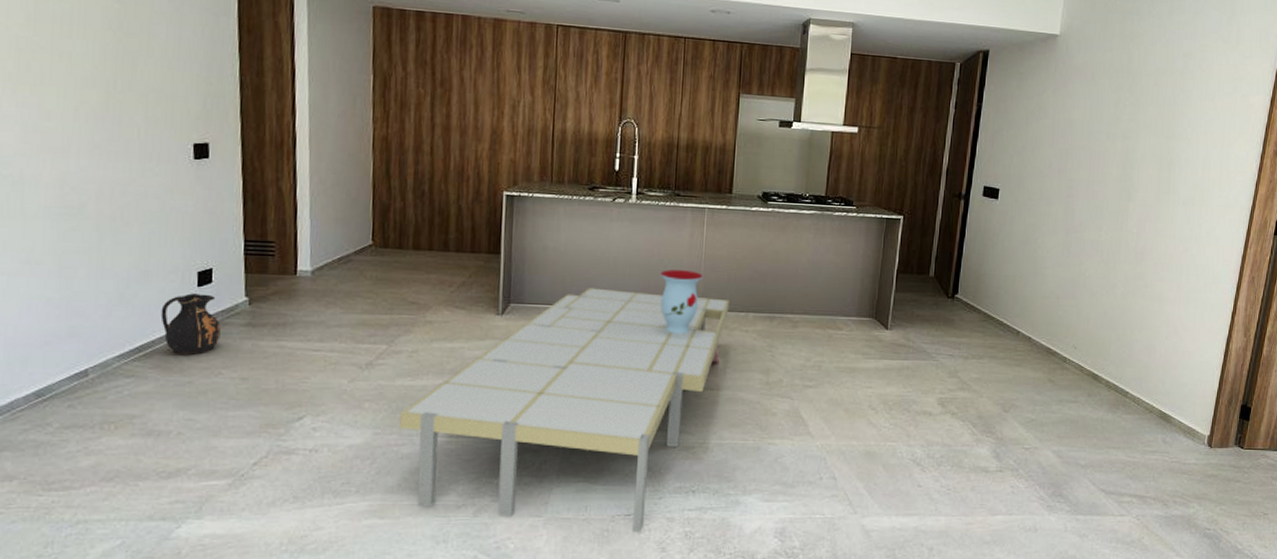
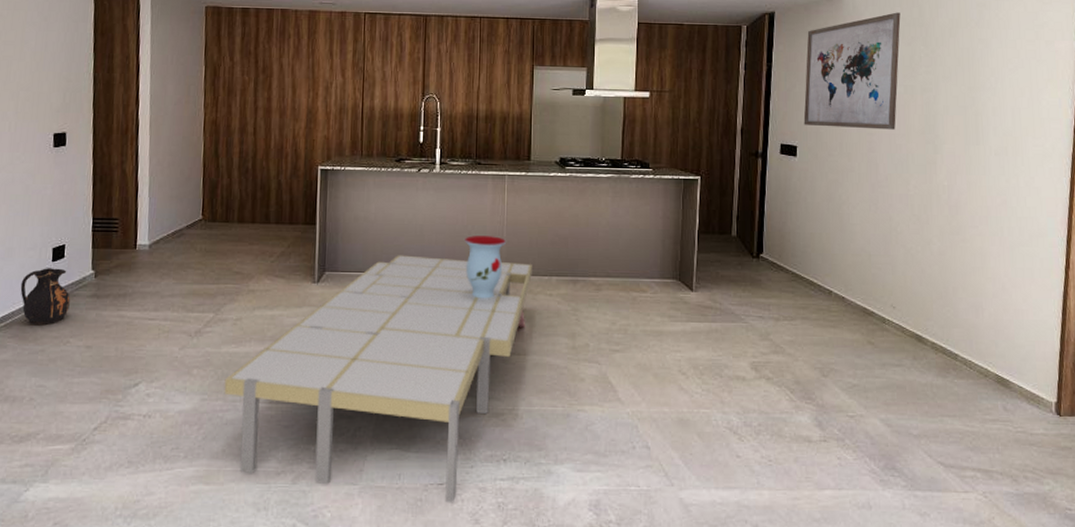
wall art: none [1008,57,1111,176] -> present [803,12,901,130]

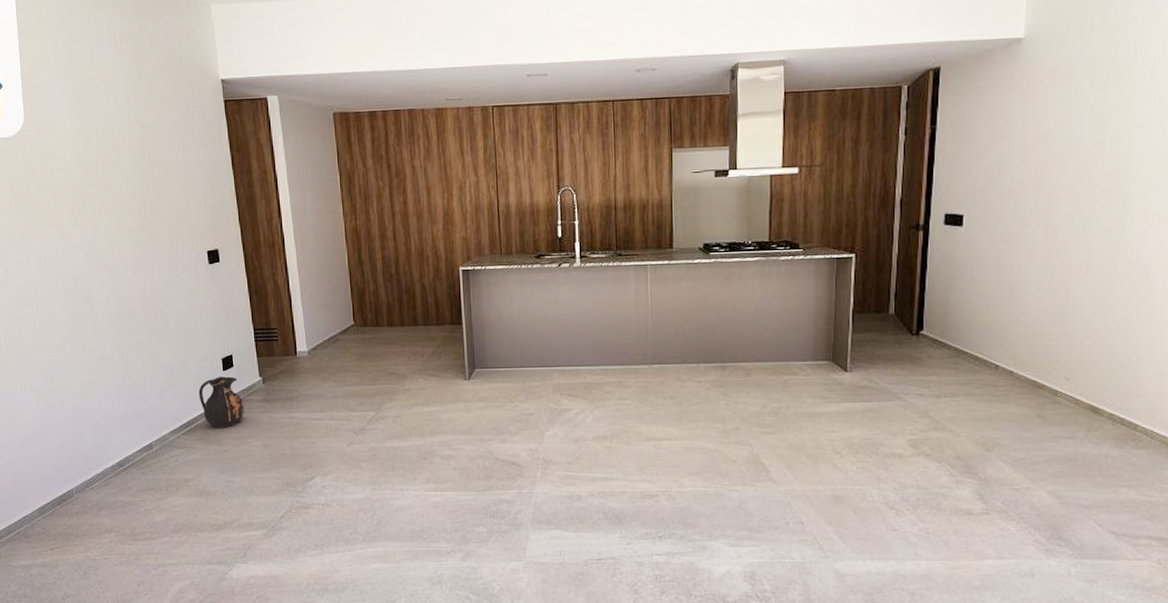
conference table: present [224,255,532,503] -> none [391,349,679,576]
vase: present [465,236,506,299] -> none [610,326,651,388]
wall art: present [803,12,901,130] -> none [971,54,1091,192]

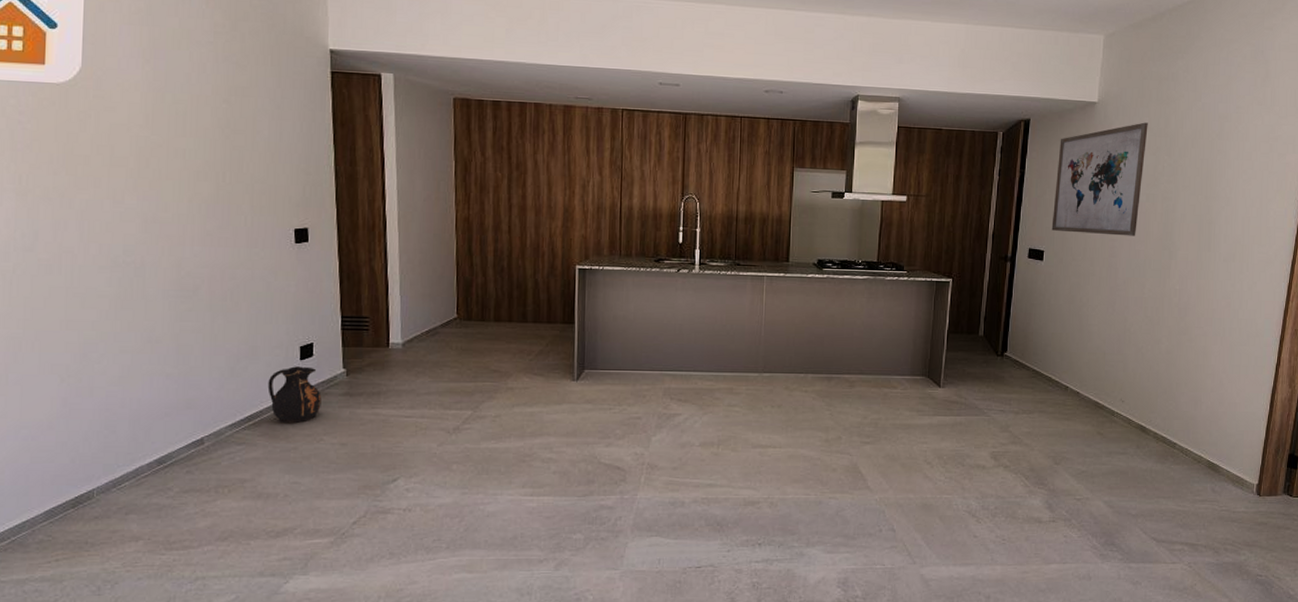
wall art: none [971,54,1091,192] -> present [1051,122,1148,236]

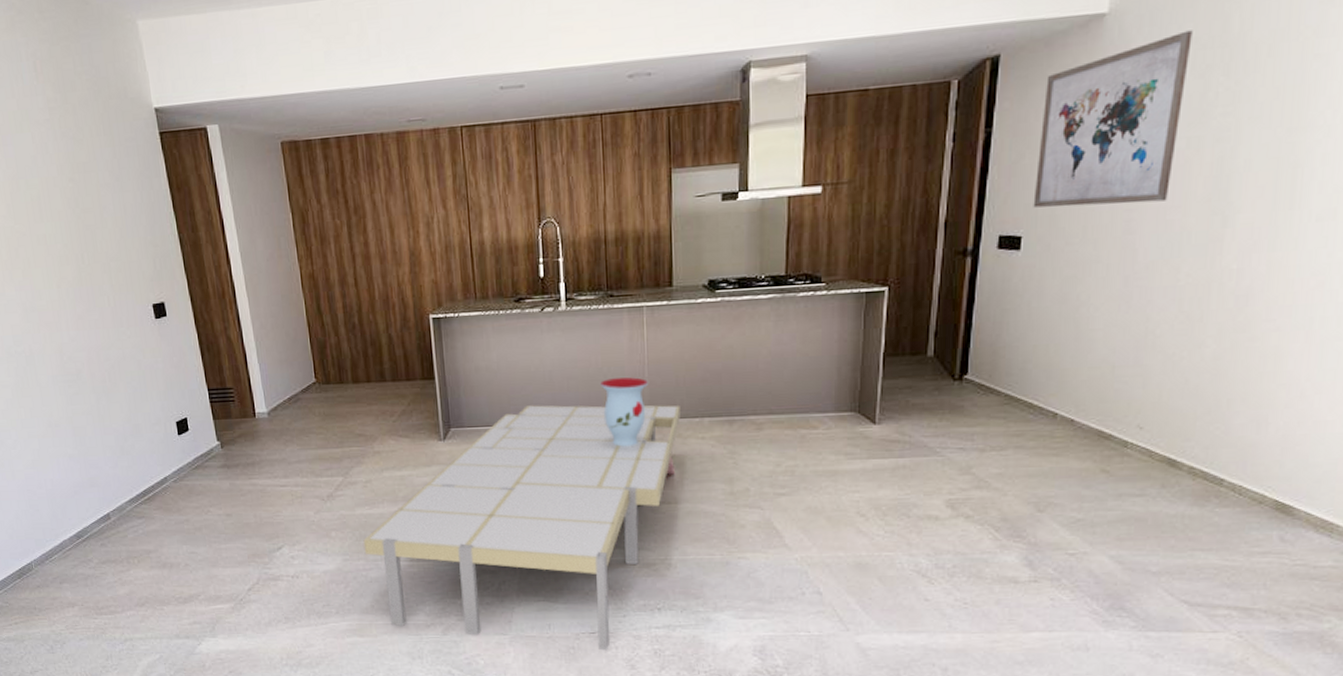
ceramic jug: present [267,366,321,424] -> none [154,441,204,497]
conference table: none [484,353,789,584] -> present [363,405,681,651]
vase: none [723,335,764,395] -> present [600,377,648,447]

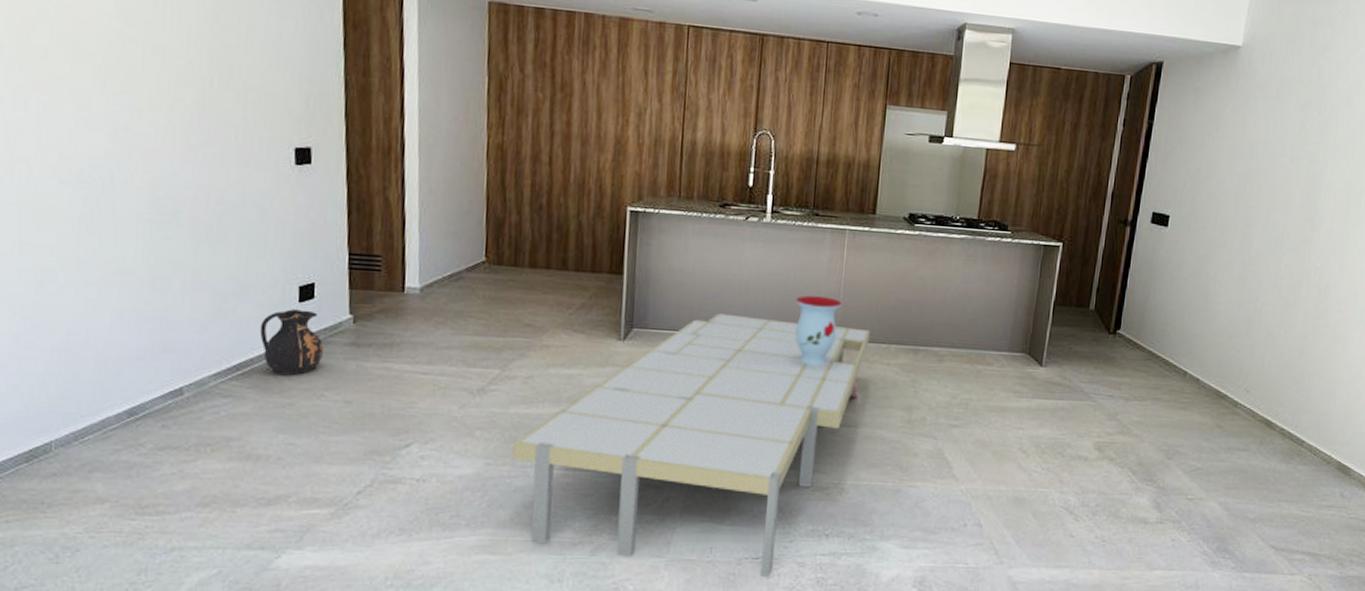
ceramic jug: none [154,441,204,497] -> present [259,309,323,376]
wall art: present [1033,30,1193,208] -> none [1179,72,1298,204]

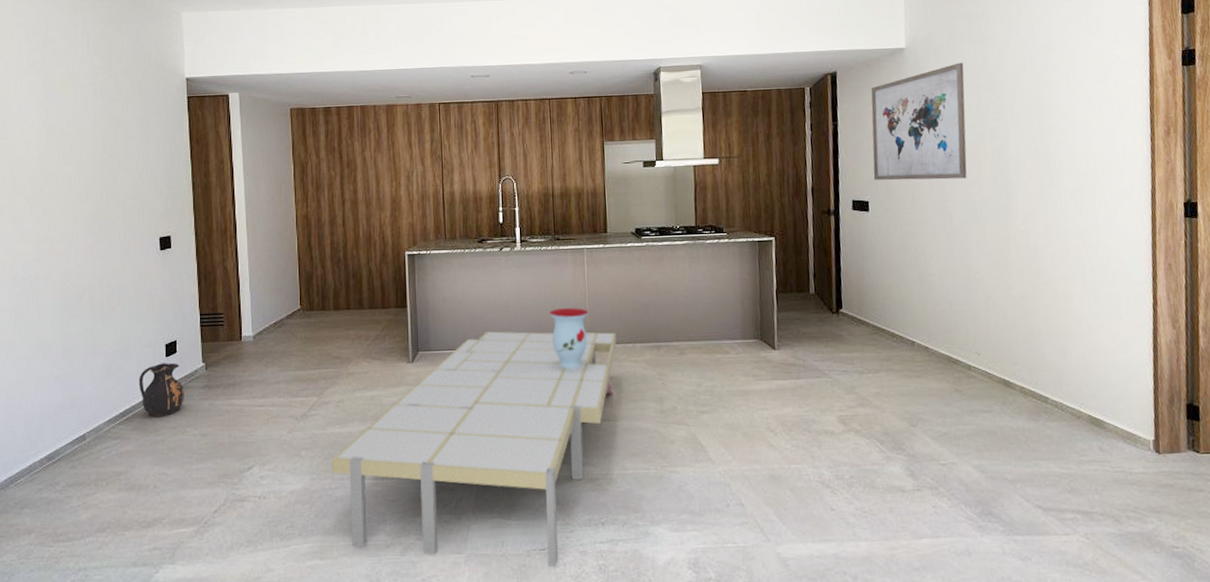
wall art: none [1179,72,1298,204] -> present [871,62,967,181]

